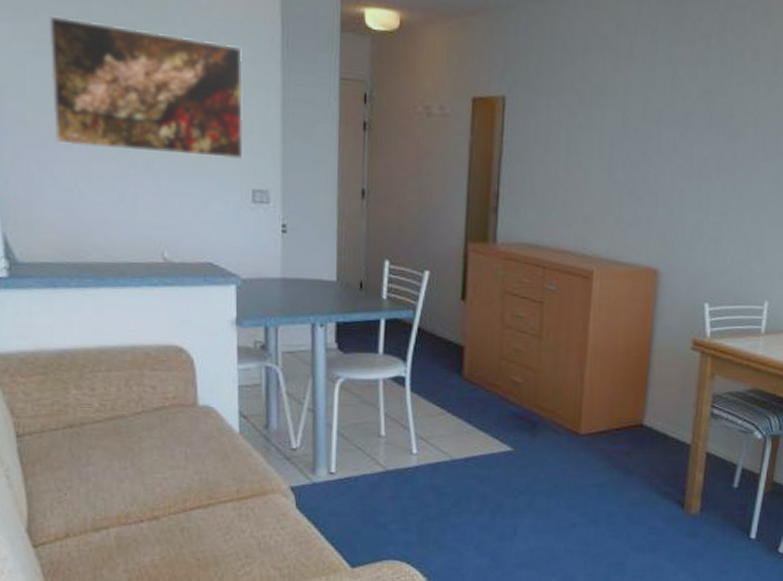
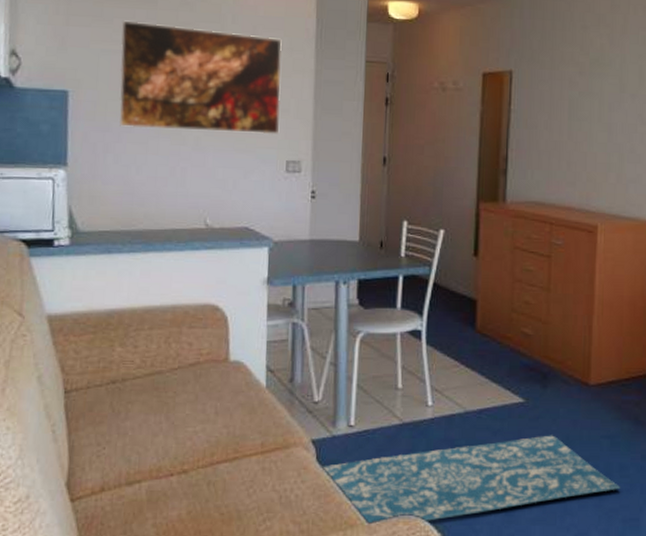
rug: none [301,483,608,569] -> present [321,435,621,524]

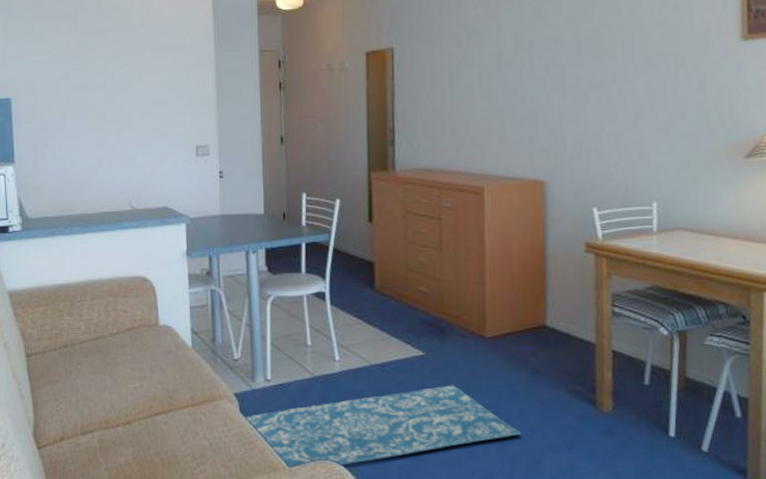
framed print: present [119,20,283,135] -> none [50,33,188,127]

